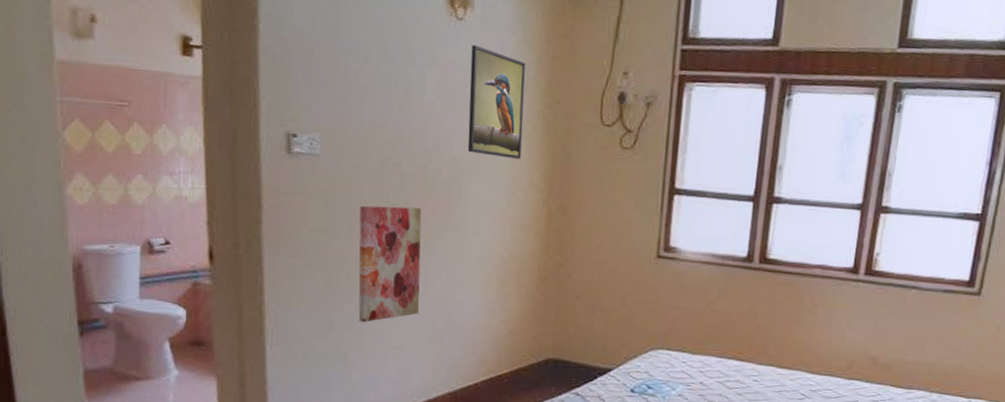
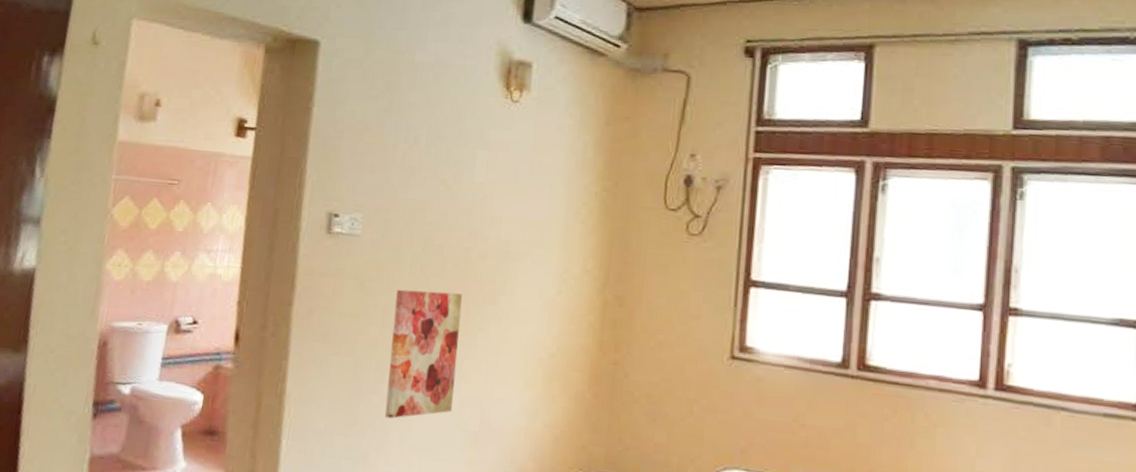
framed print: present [467,44,525,159] -> none [516,126,583,244]

